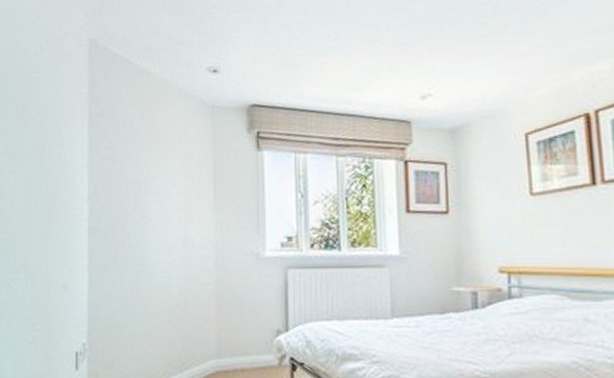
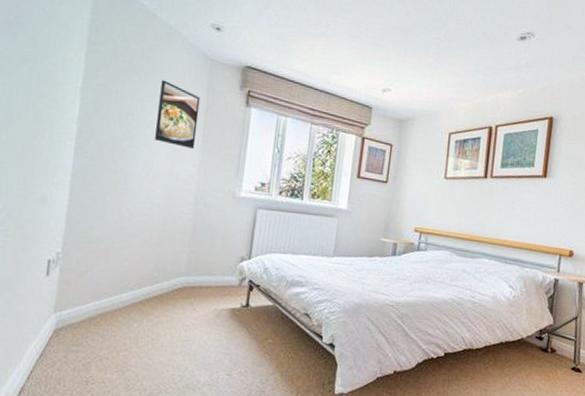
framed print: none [164,139,207,210] -> present [155,80,201,149]

